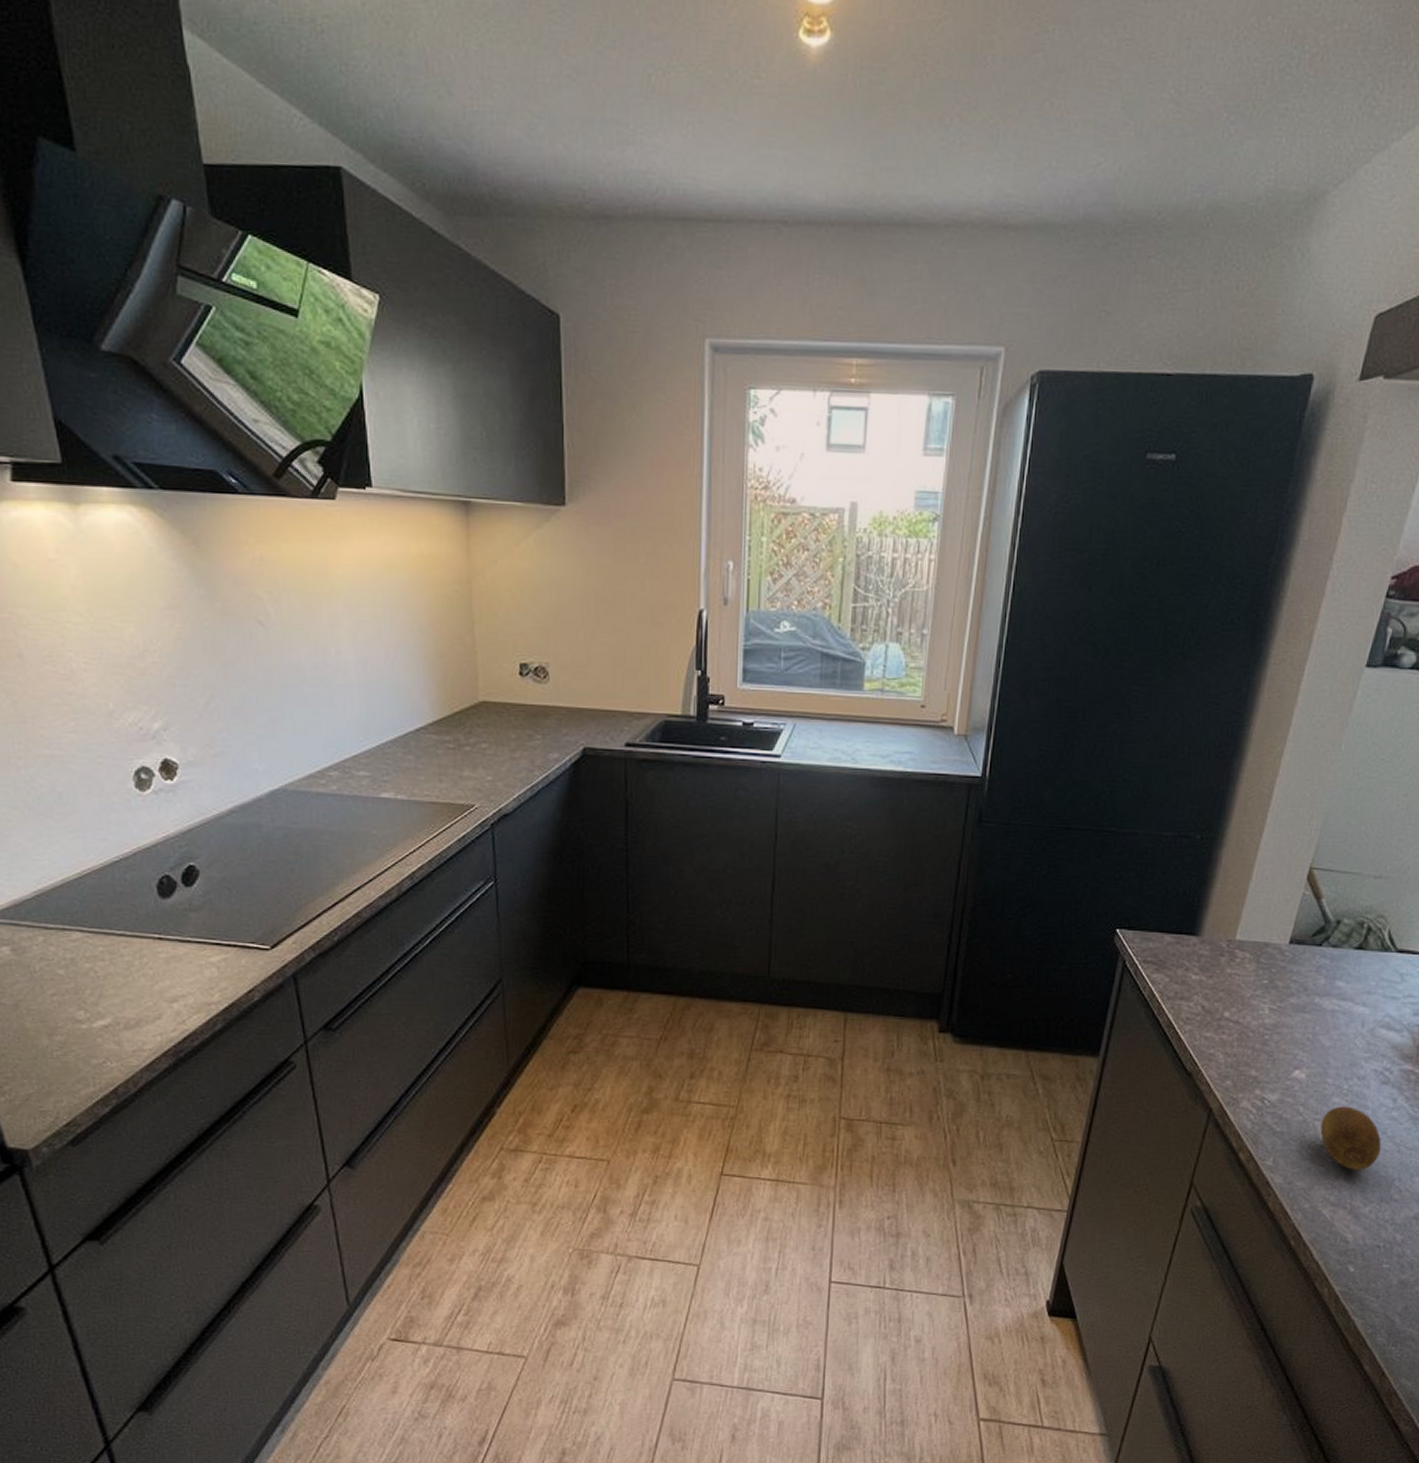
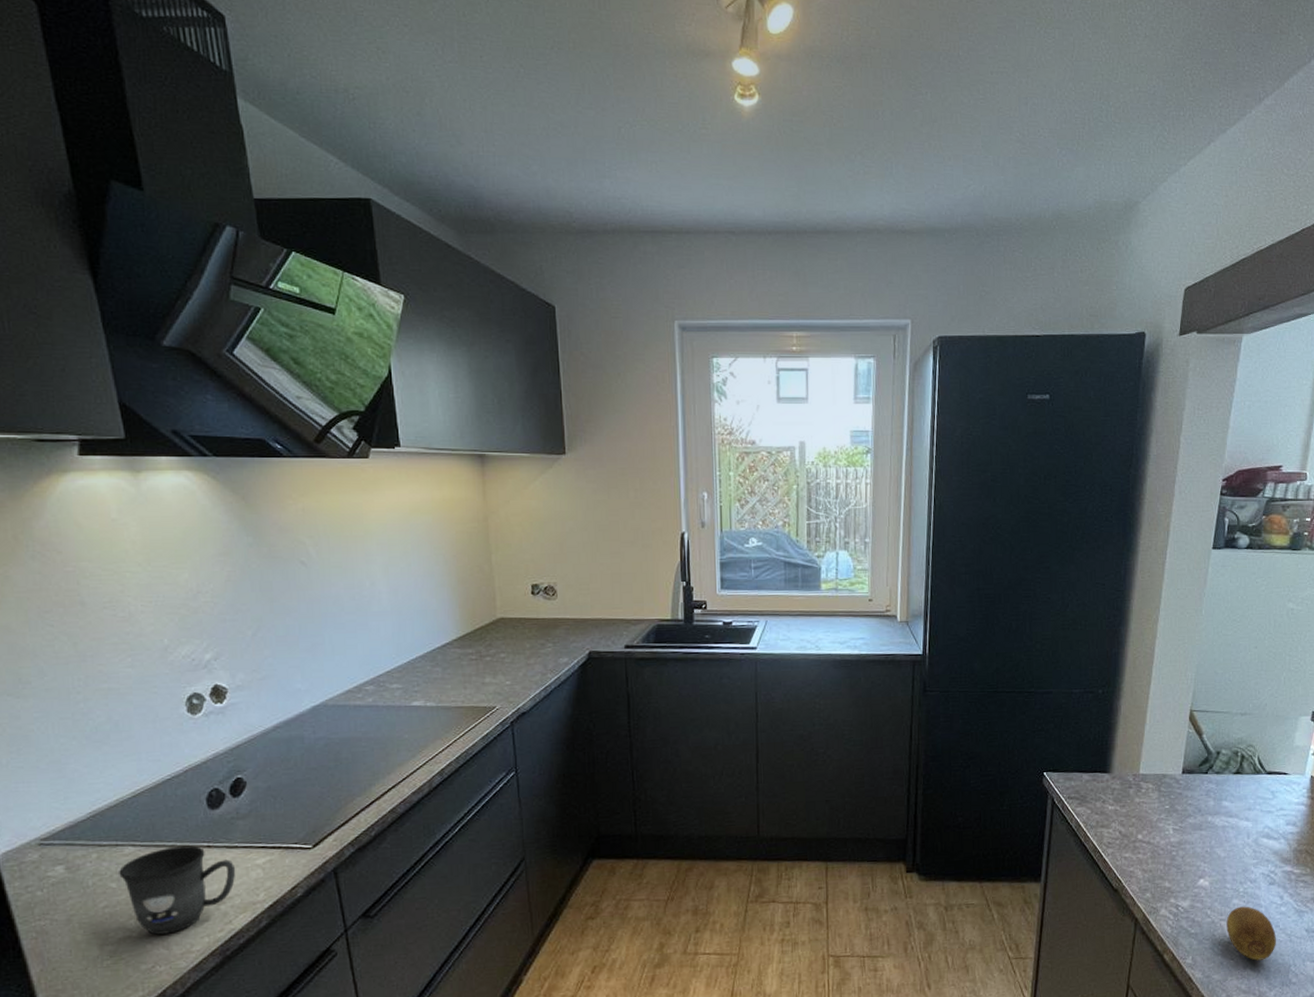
mug: none [66,935,189,1029] -> present [119,845,236,935]

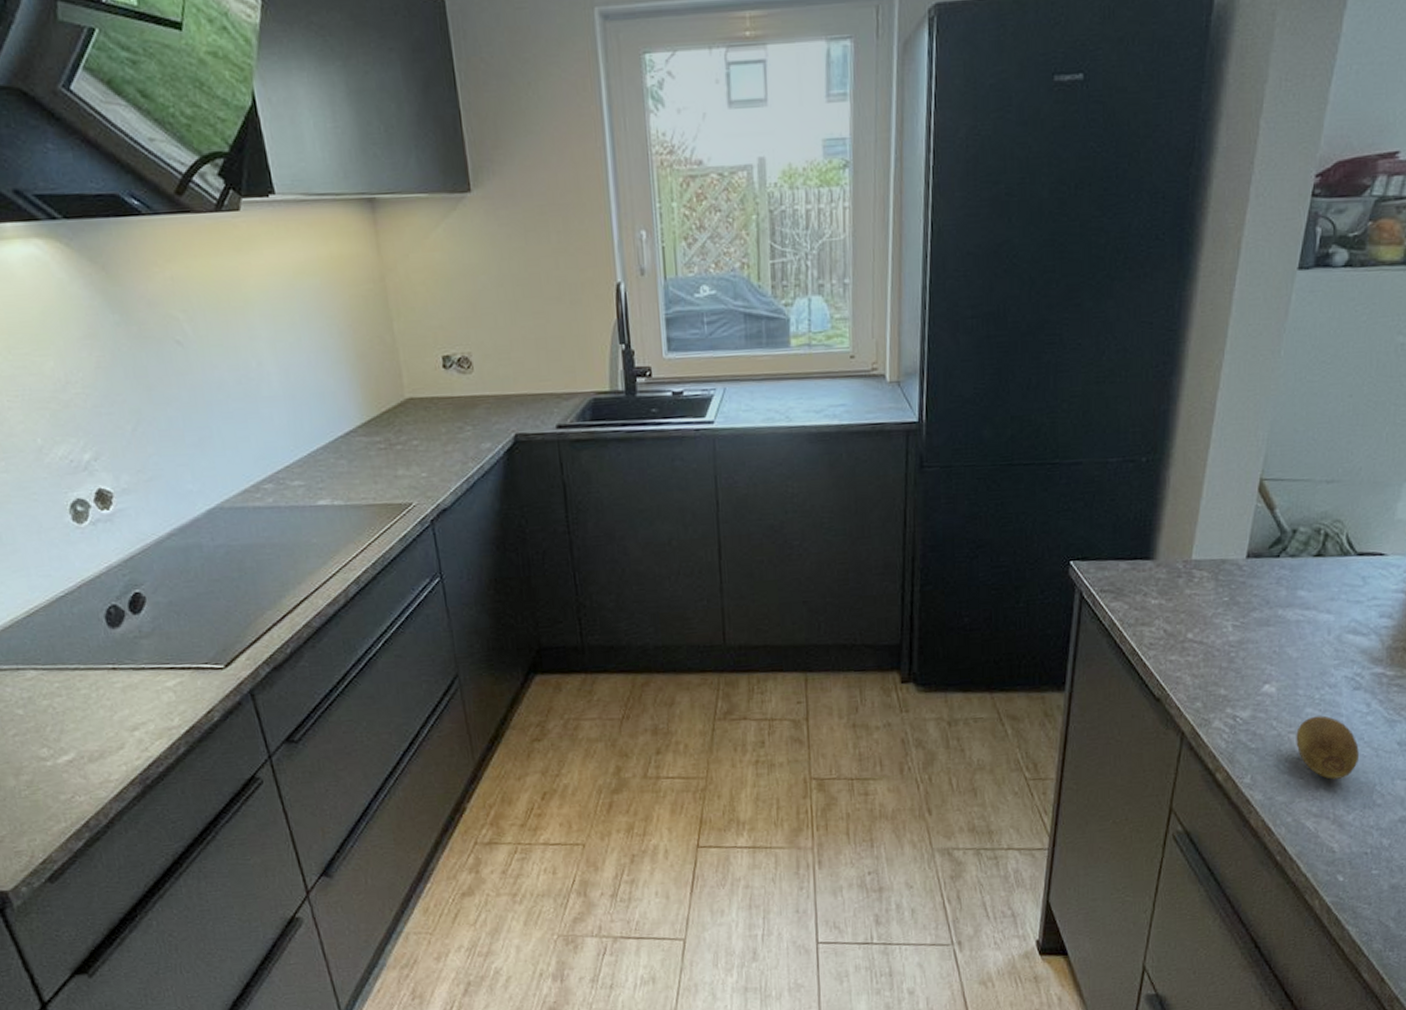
mug: present [119,845,236,935] -> none [23,667,147,764]

